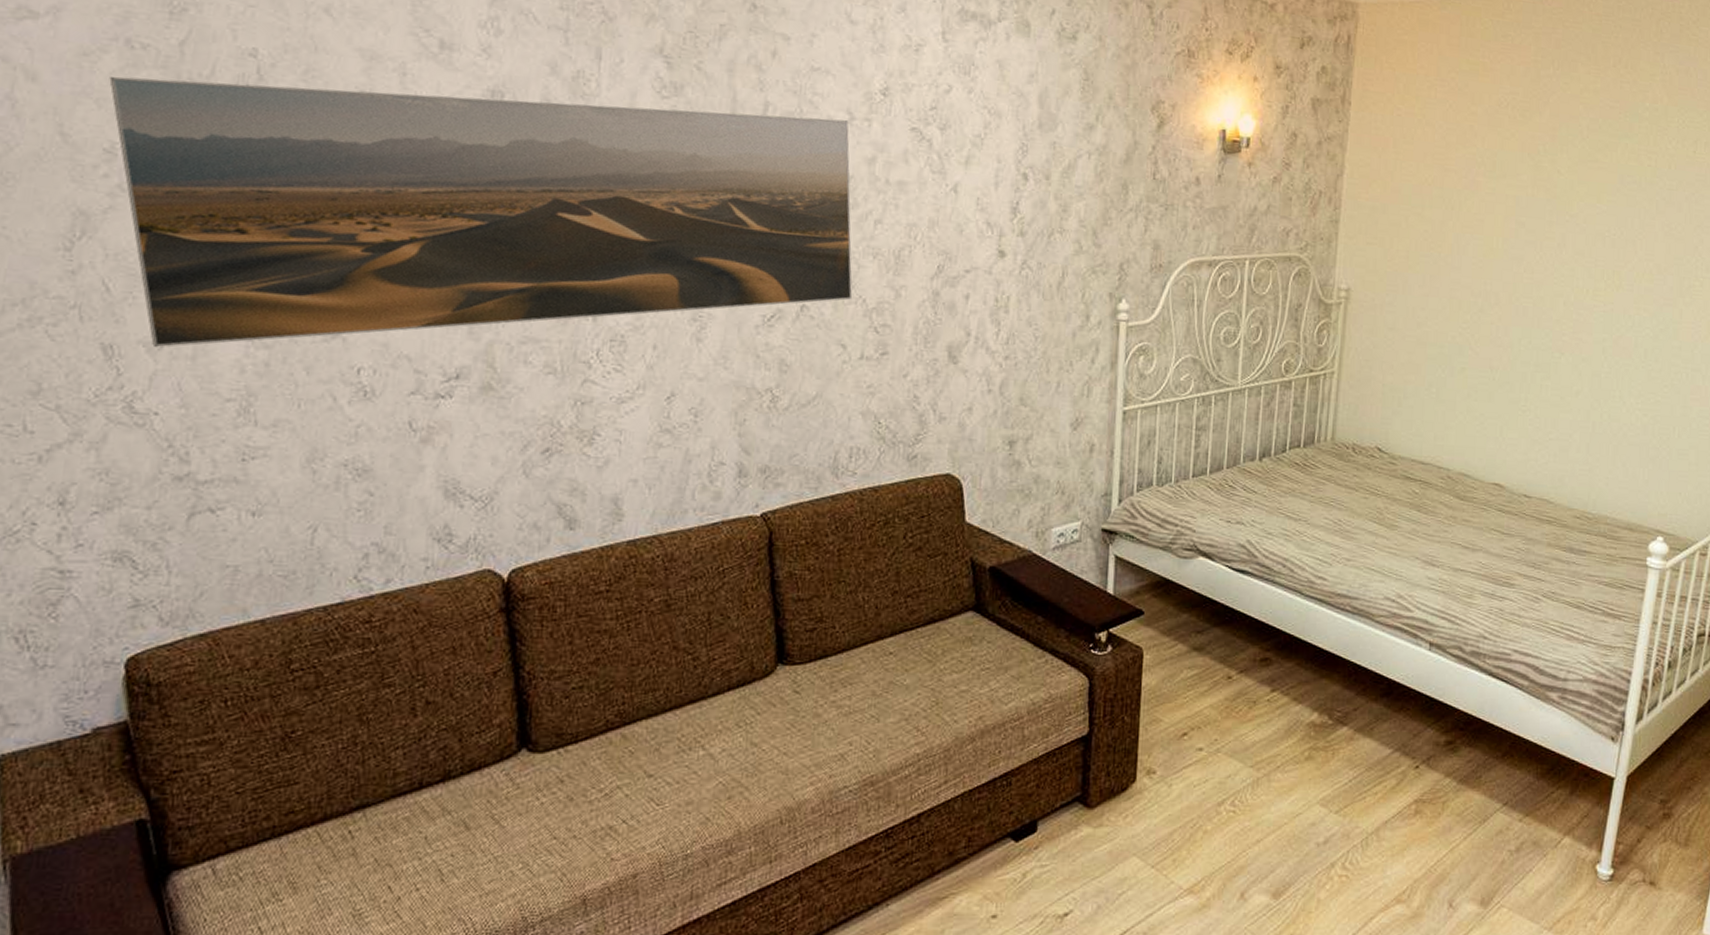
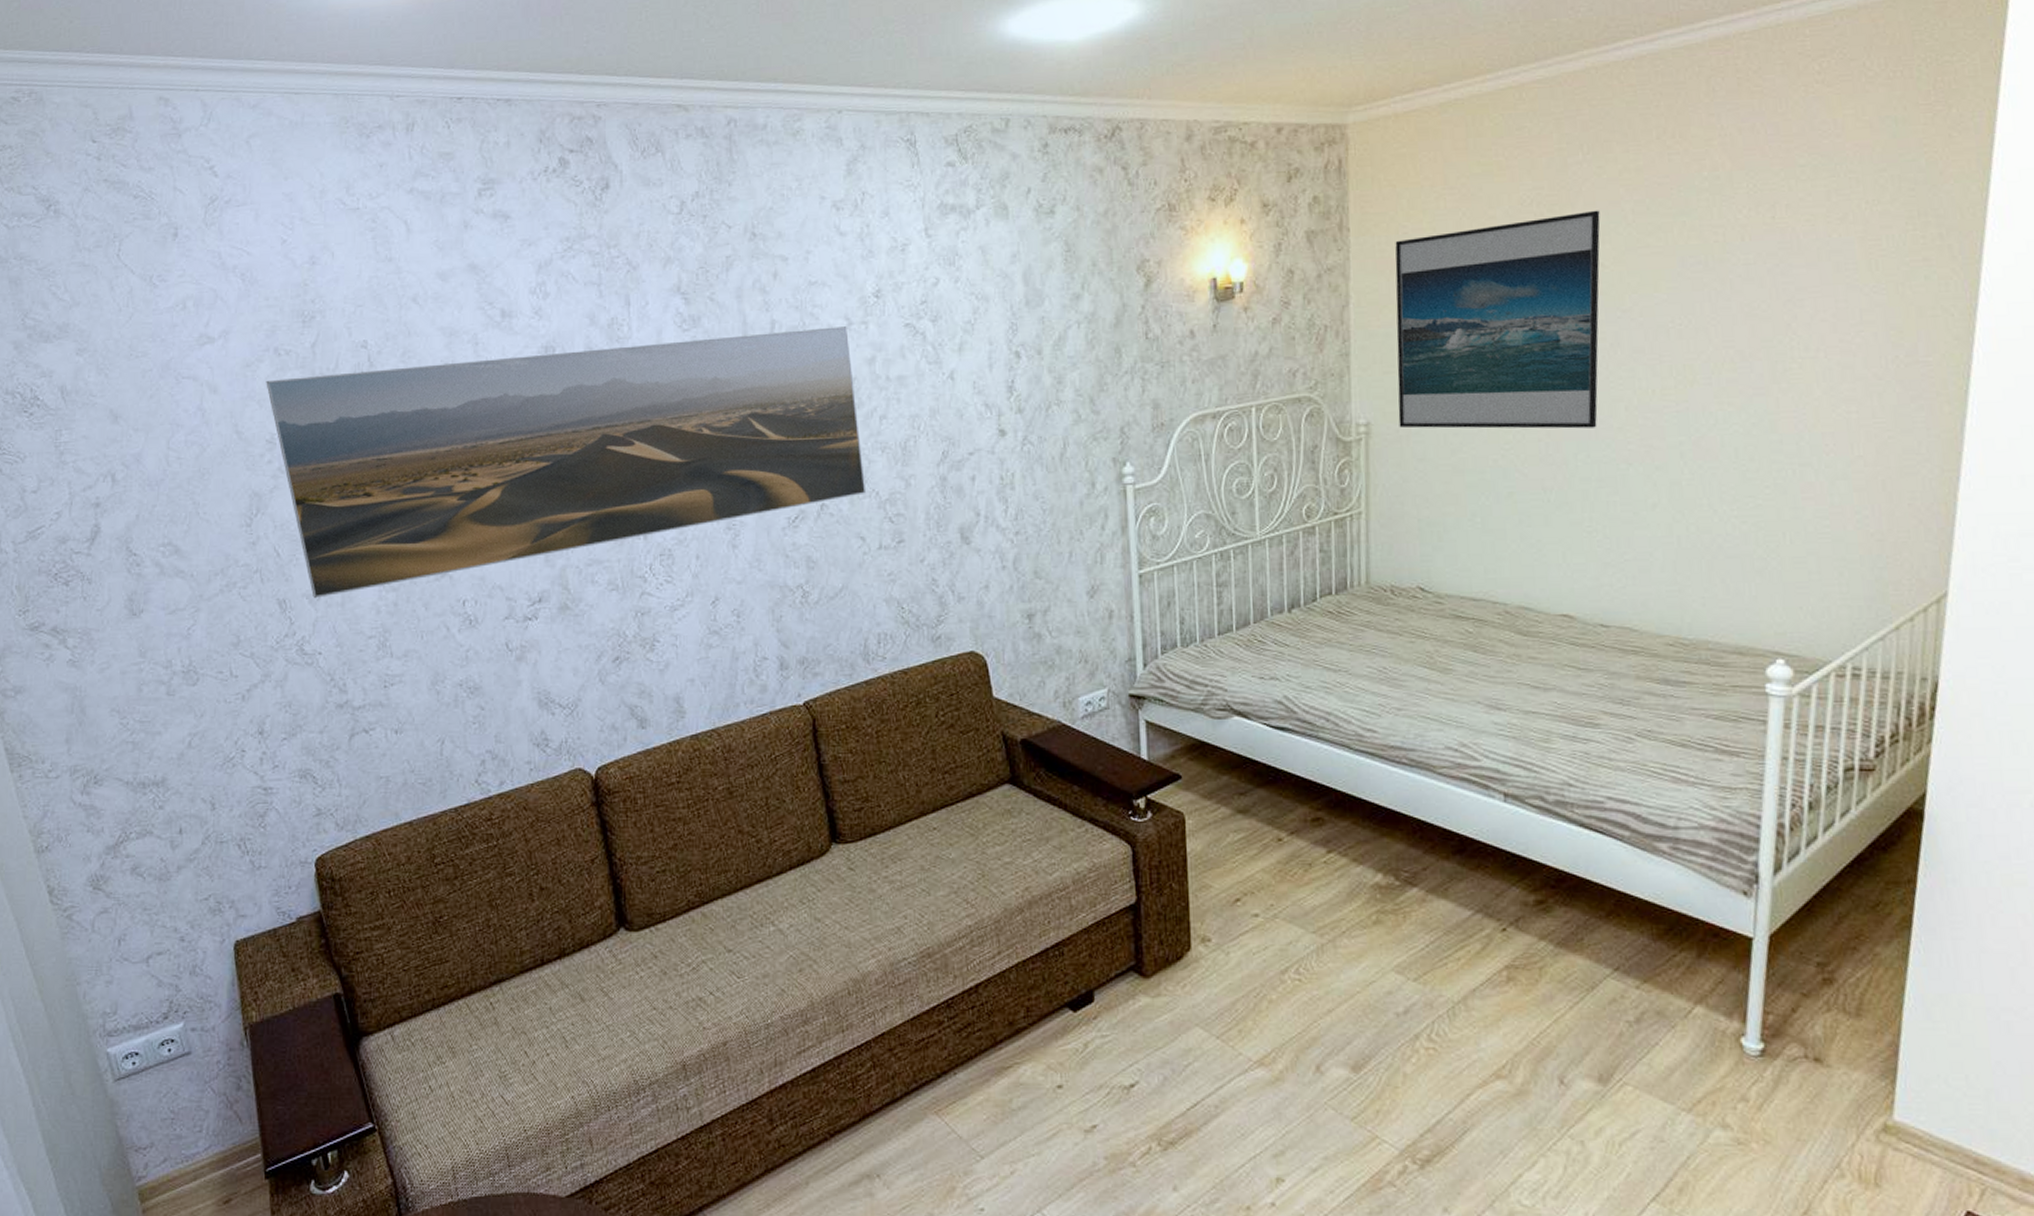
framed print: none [1375,120,1562,318] -> present [1395,210,1601,429]

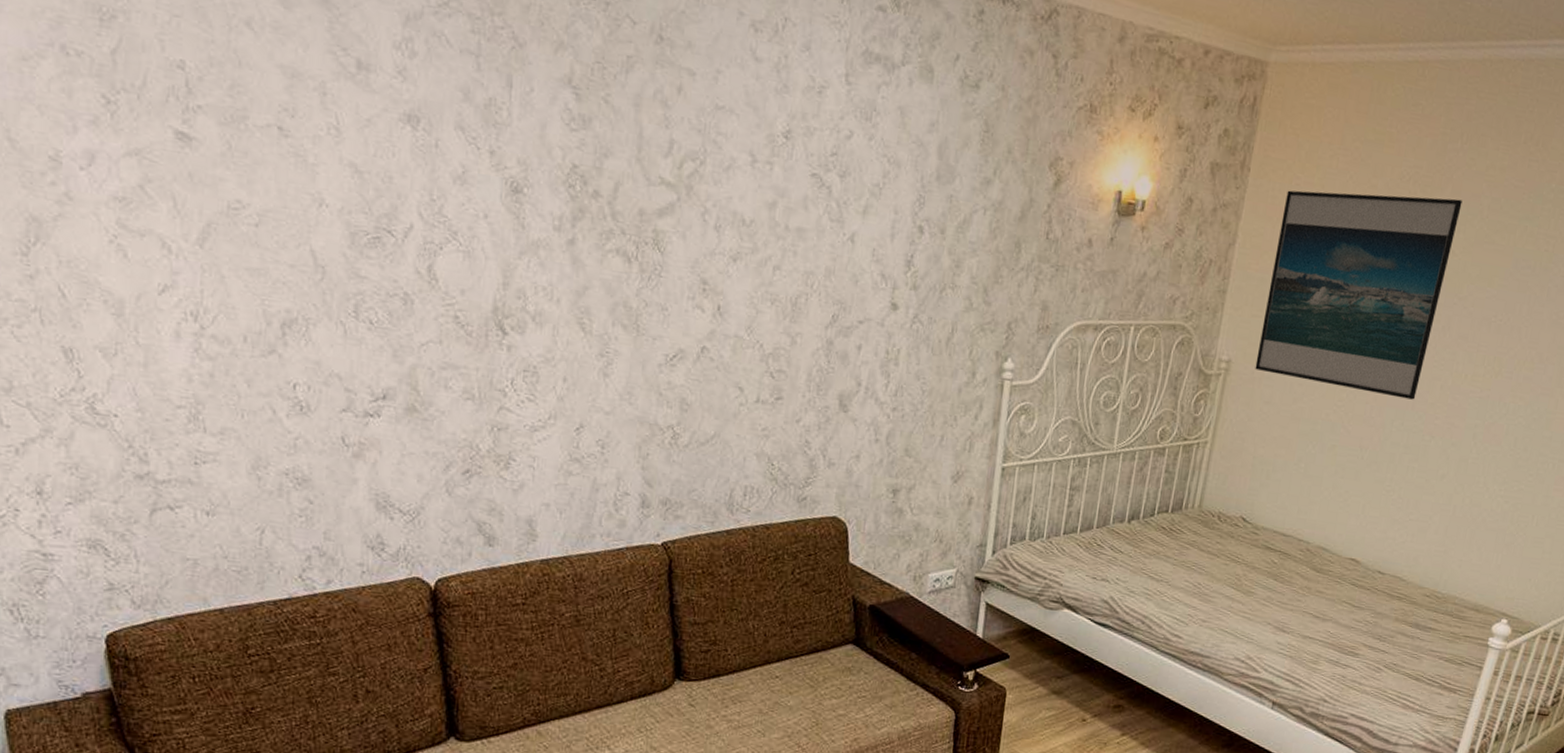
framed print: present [266,326,867,598] -> none [49,83,751,354]

